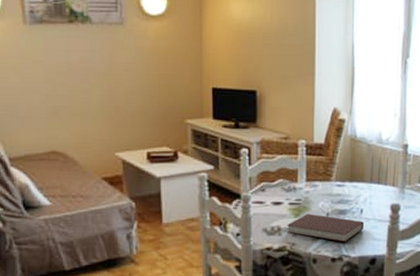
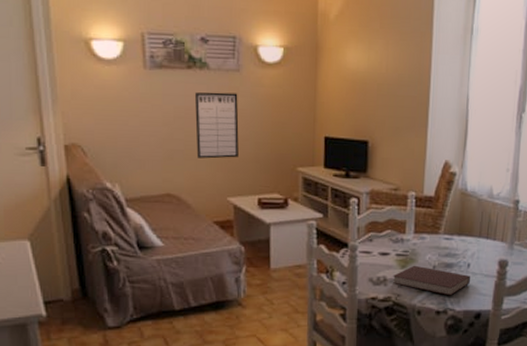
writing board: none [77,46,125,114] -> present [194,92,239,159]

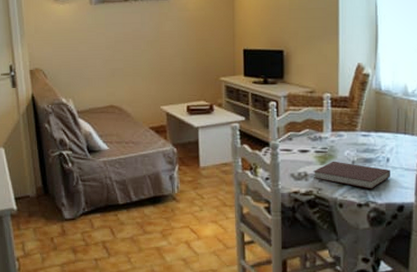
writing board: present [194,92,239,159] -> none [131,18,169,74]

